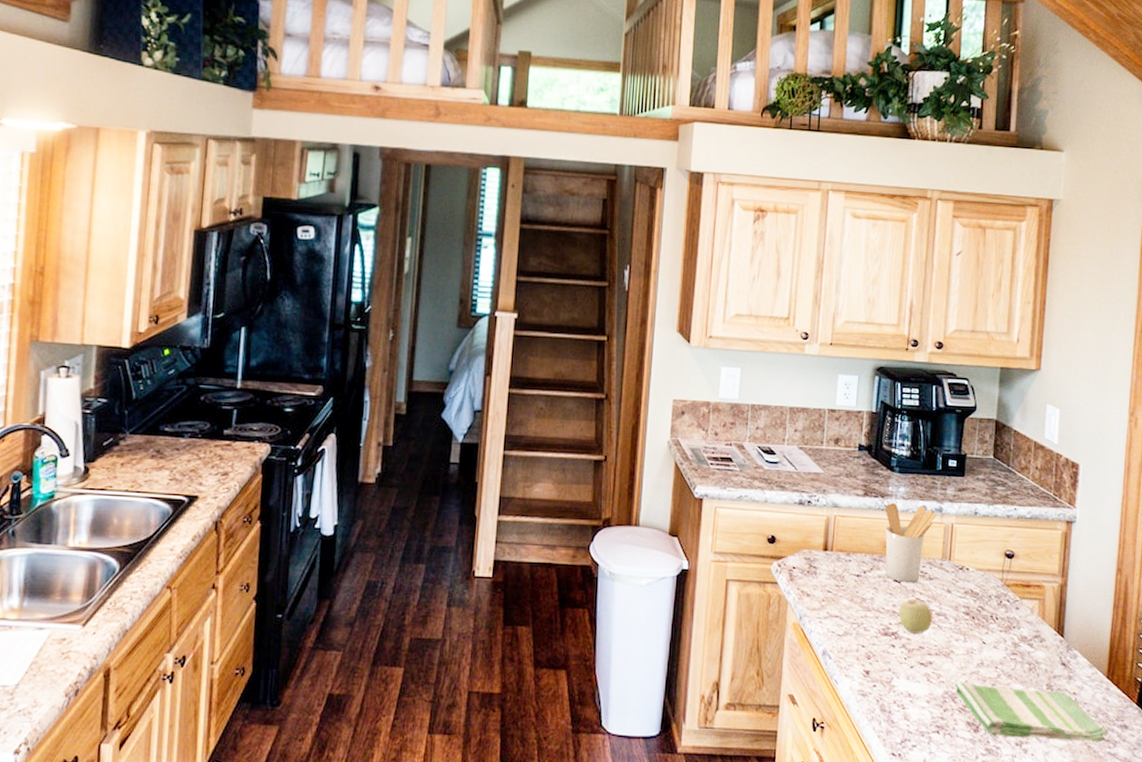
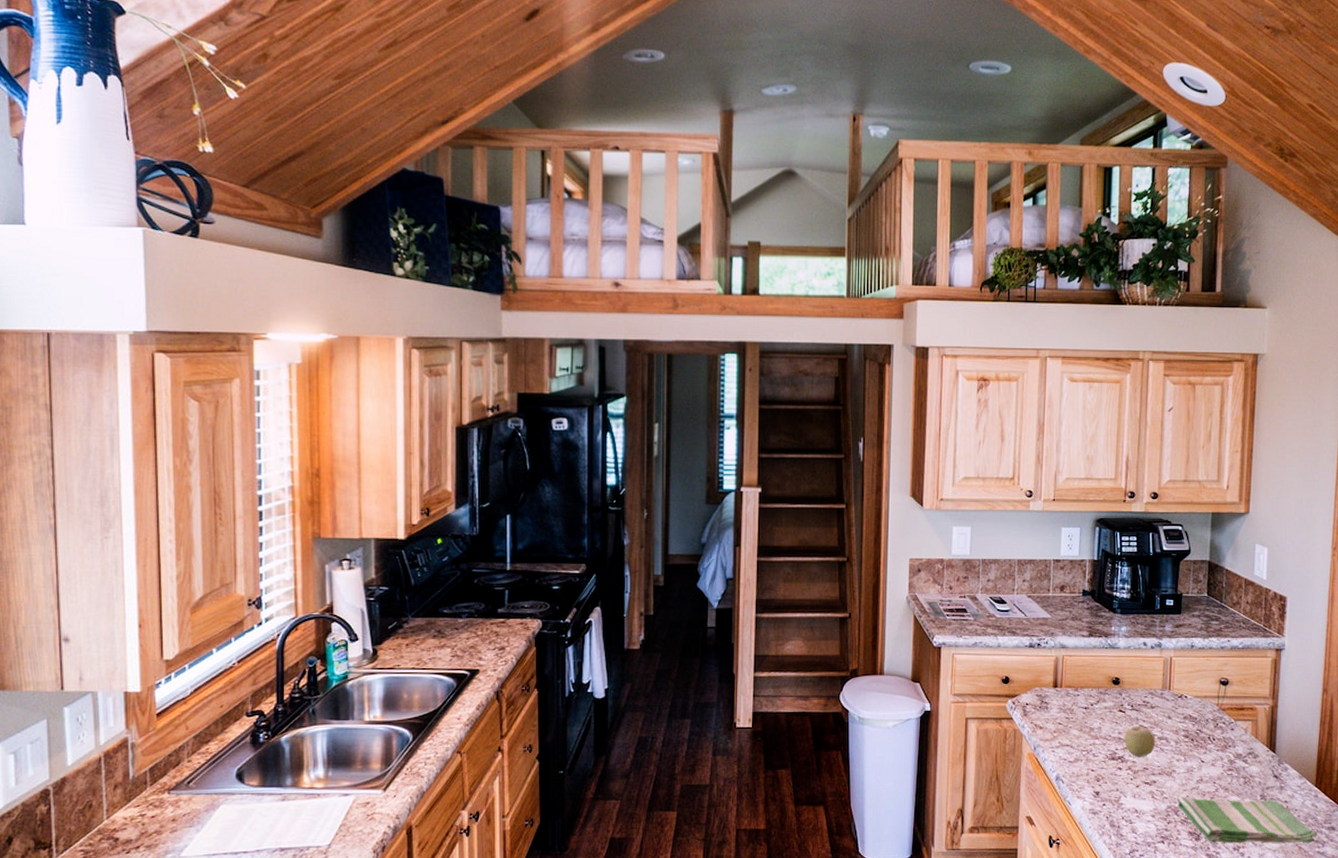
utensil holder: present [885,503,937,582] -> none [1109,641,1156,712]

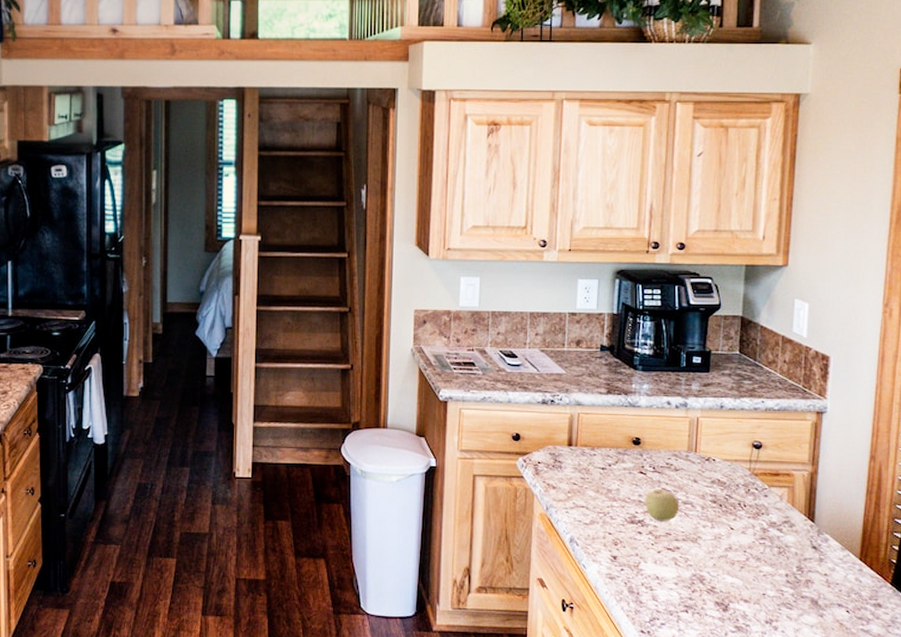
dish towel: present [1176,796,1316,844] -> none [702,564,860,619]

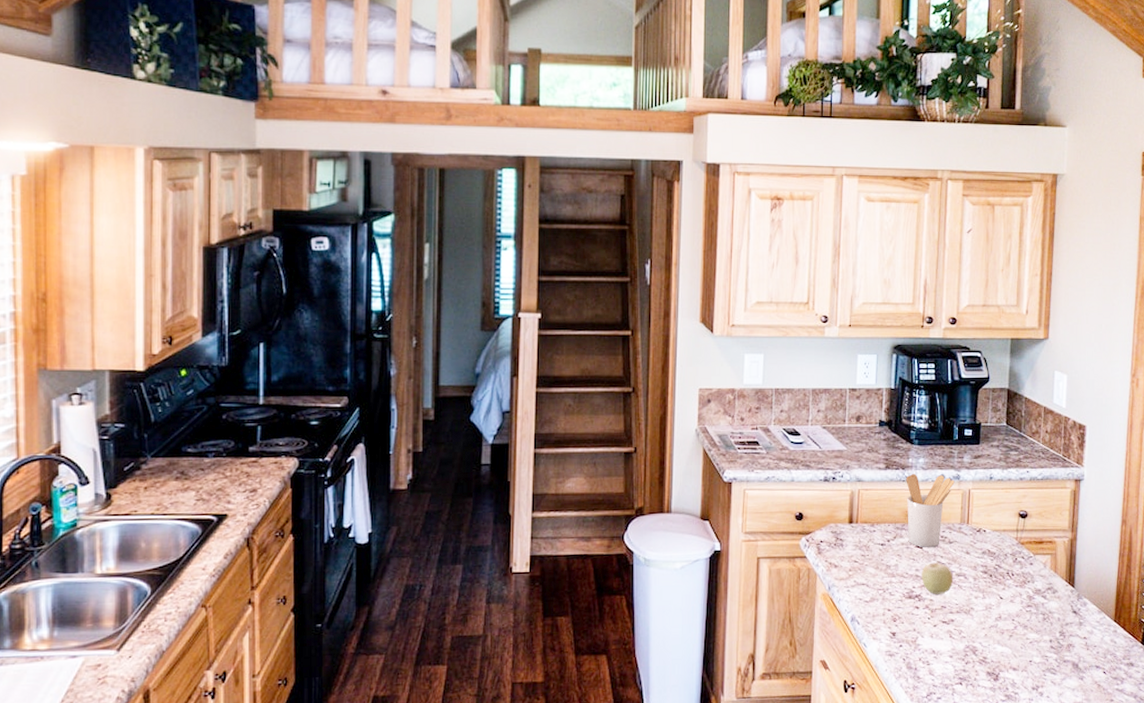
utensil holder: none [629,400,682,473] -> present [906,474,955,547]

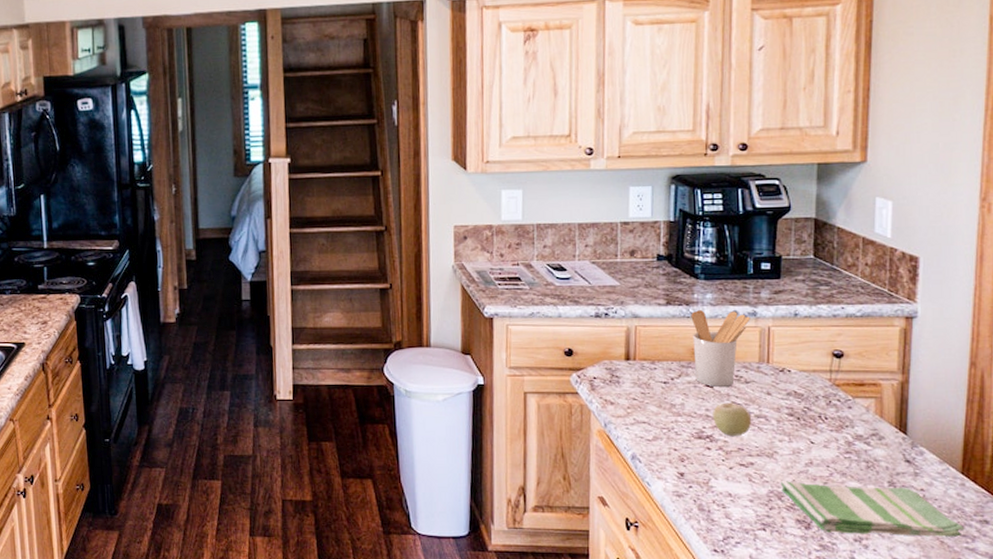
dish towel: none [975,635,1115,683] -> present [780,480,964,537]

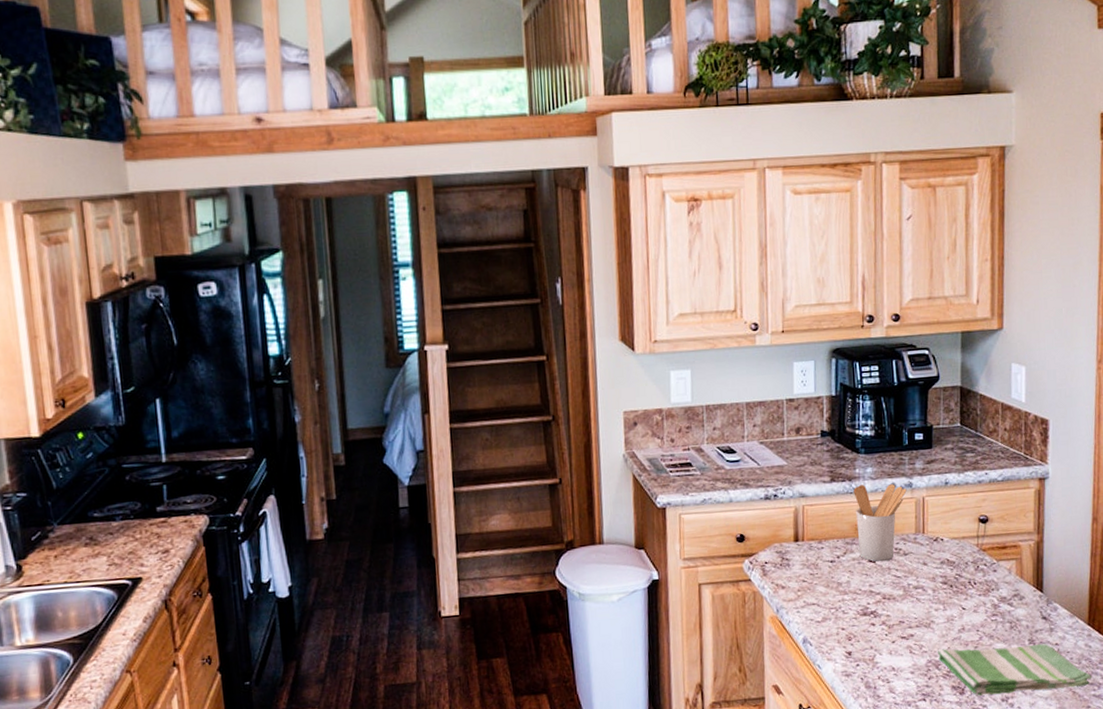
fruit: present [713,401,752,436] -> none [876,574,911,610]

